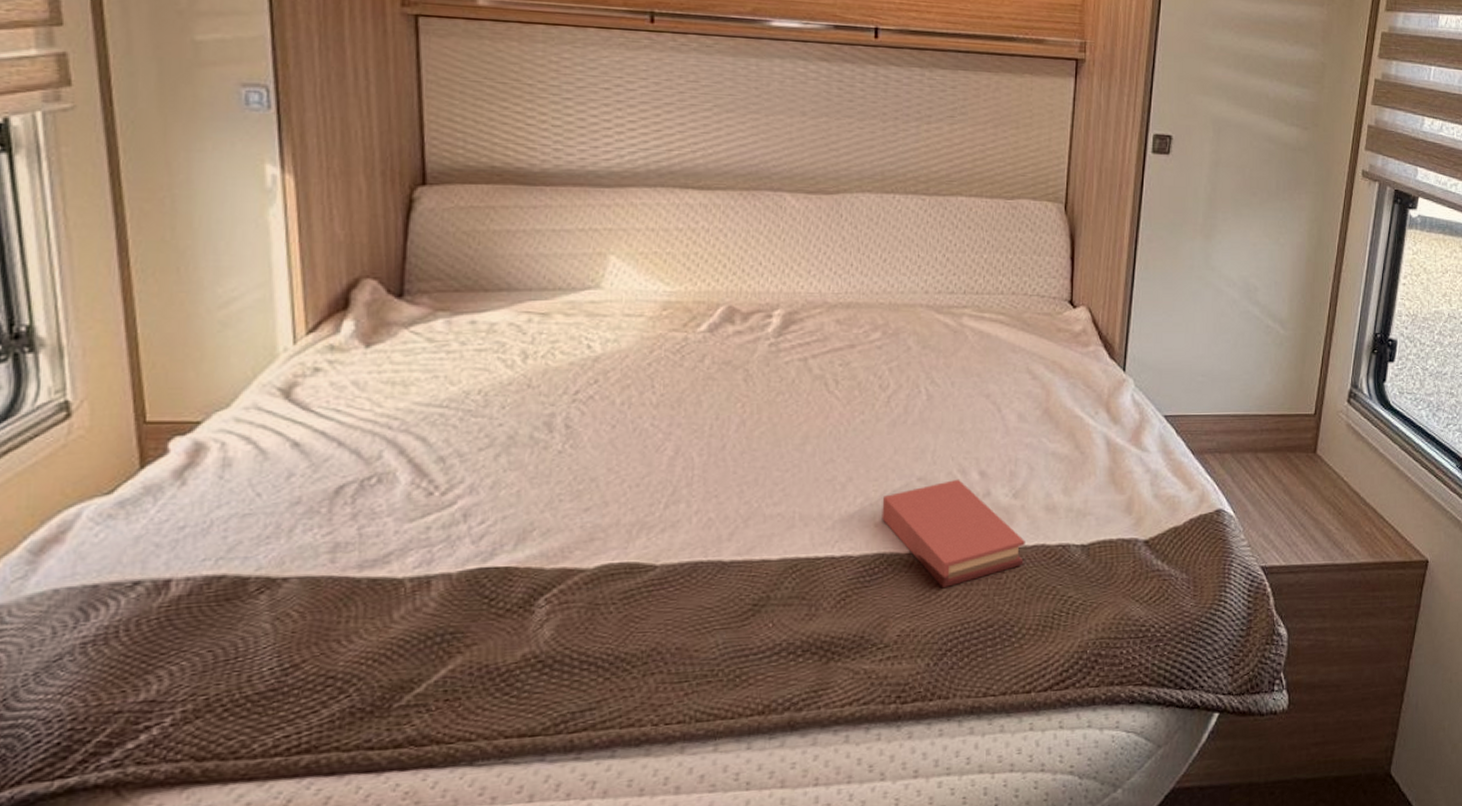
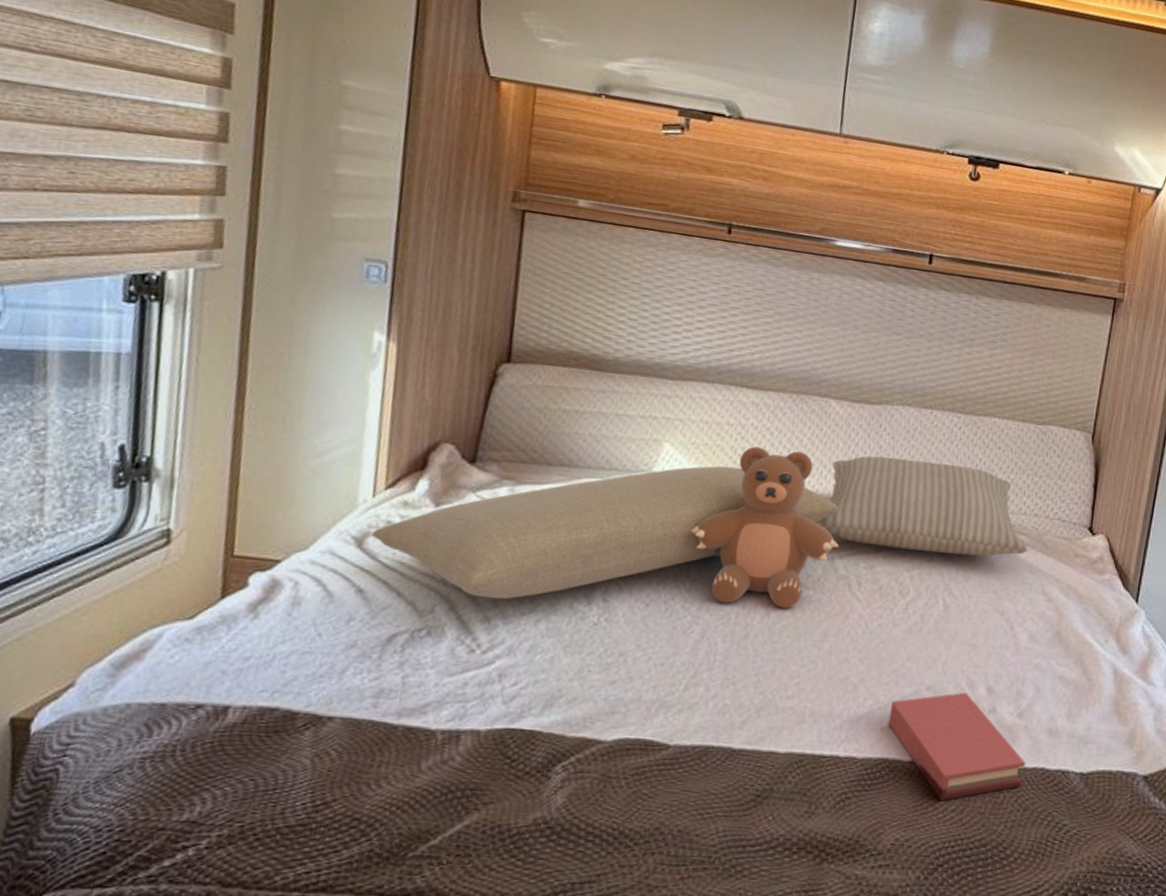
pillow: none [298,273,805,438] -> present [371,466,838,600]
teddy bear: none [650,250,812,416] -> present [690,446,840,609]
pillow: none [782,248,1008,341] -> present [815,456,1028,557]

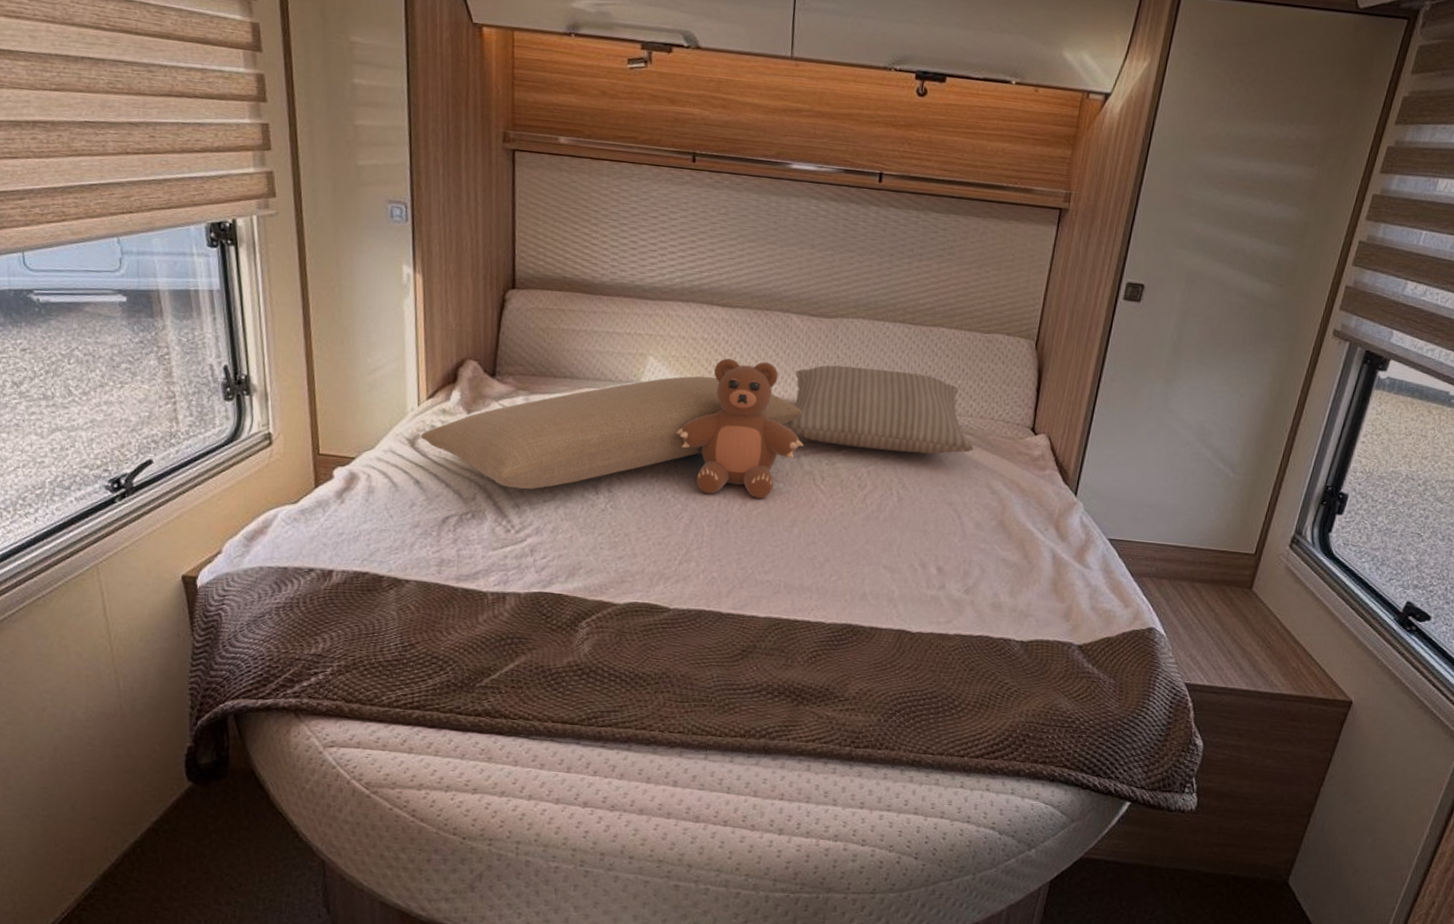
book: present [888,692,1026,802] -> none [851,571,972,661]

